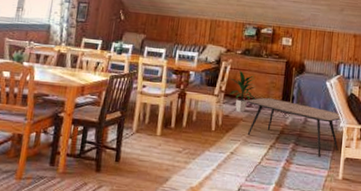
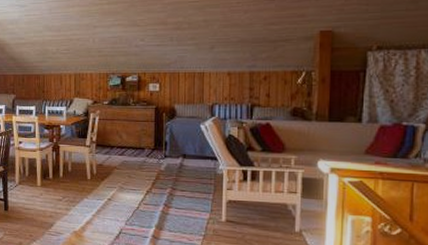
indoor plant: present [229,70,256,112] -> none [99,120,127,160]
coffee table: present [247,97,341,156] -> none [119,145,220,200]

